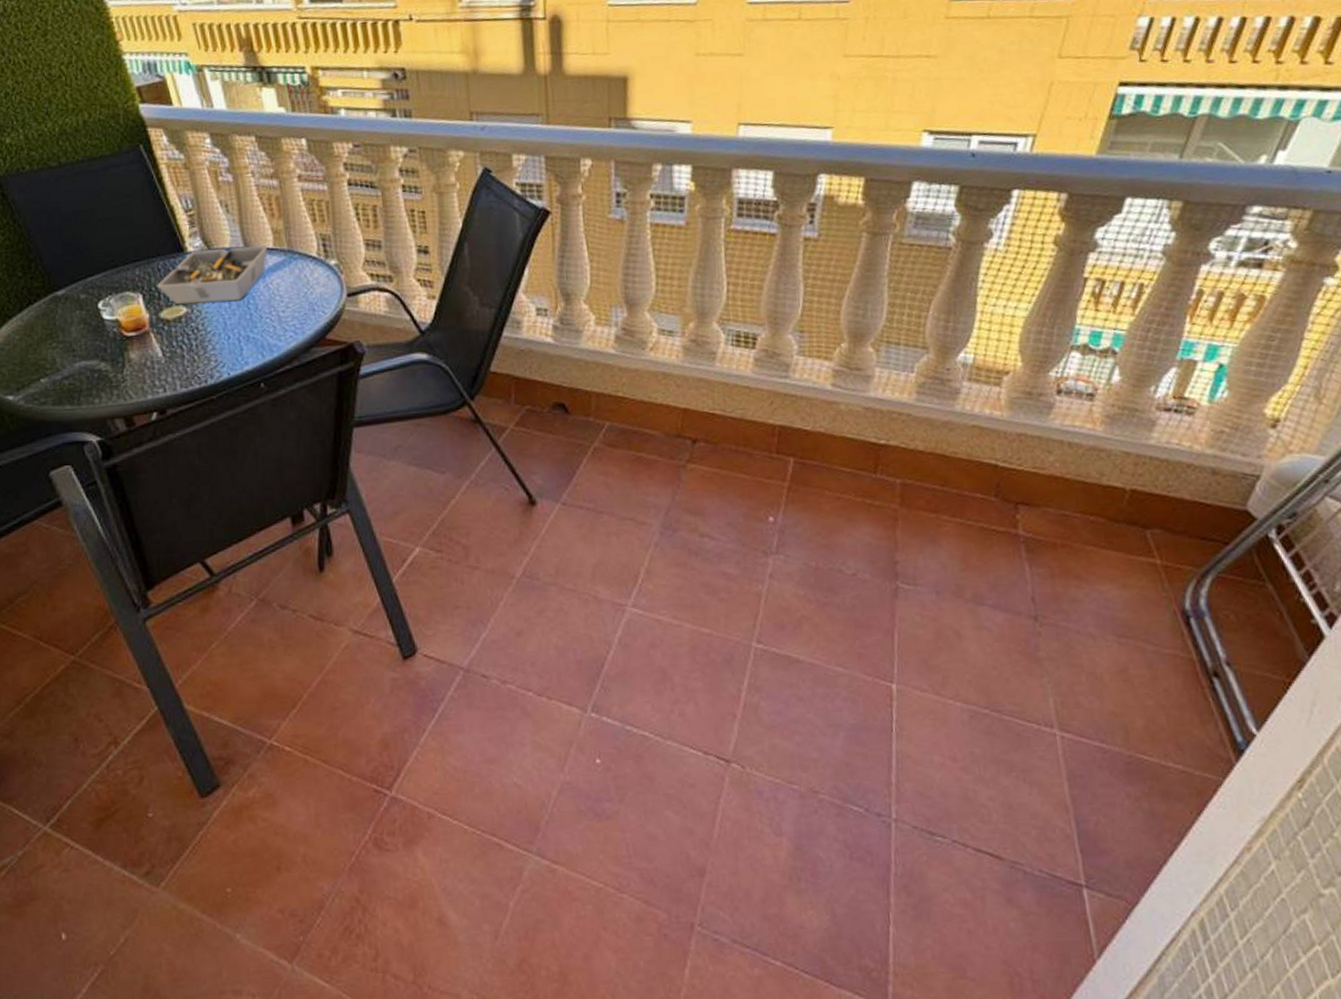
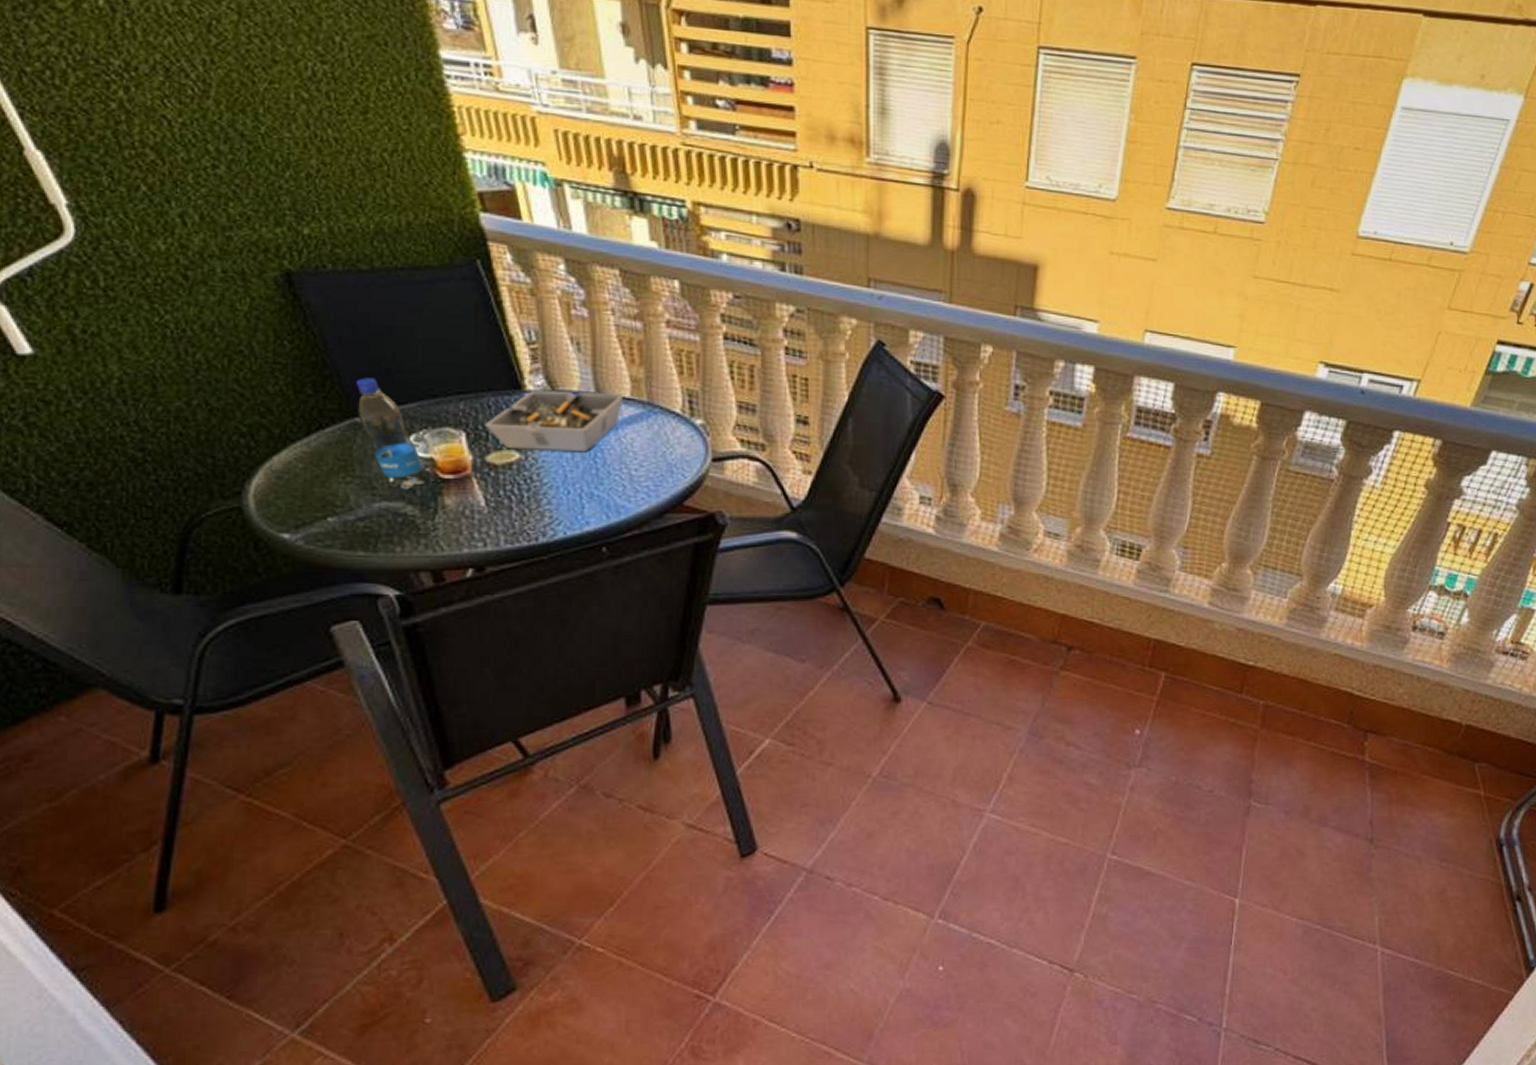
bottle: none [53,256,114,350] -> present [355,378,426,490]

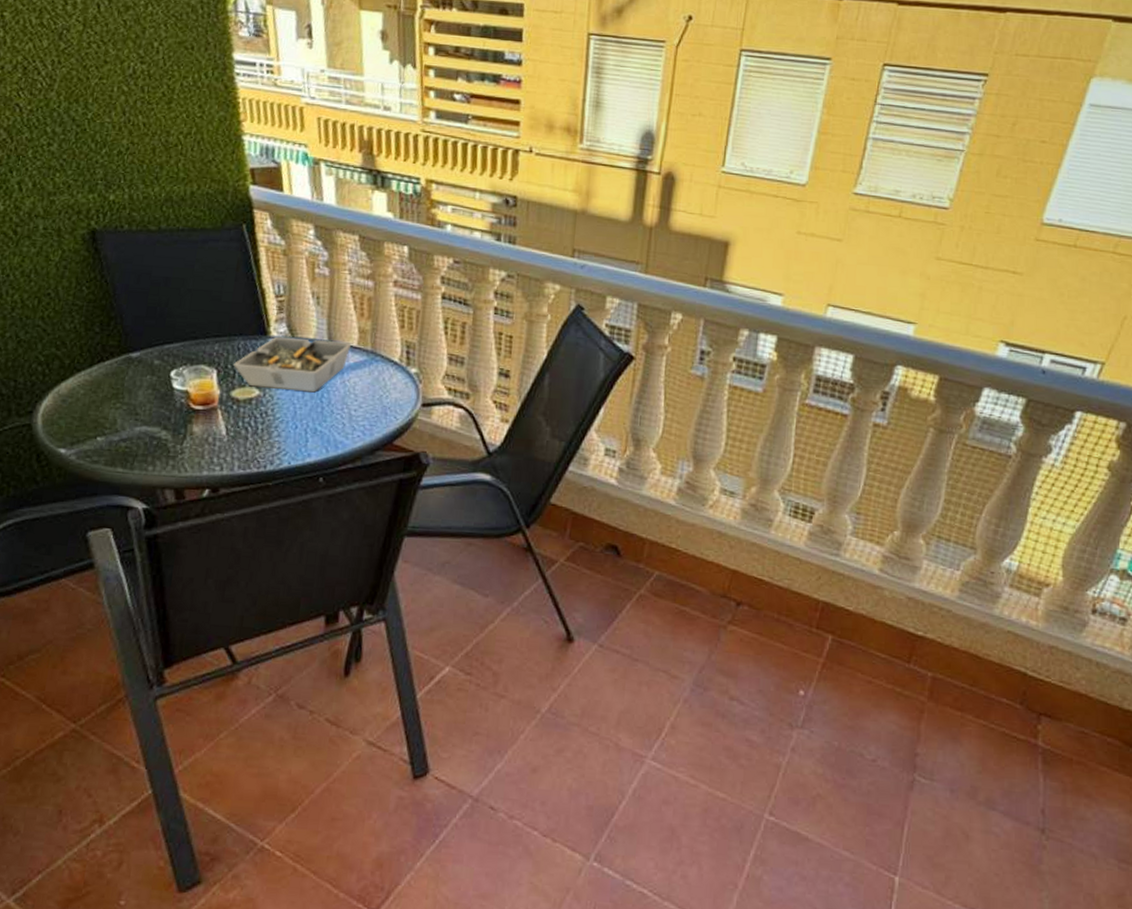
bottle: present [355,378,426,490] -> none [132,320,181,418]

